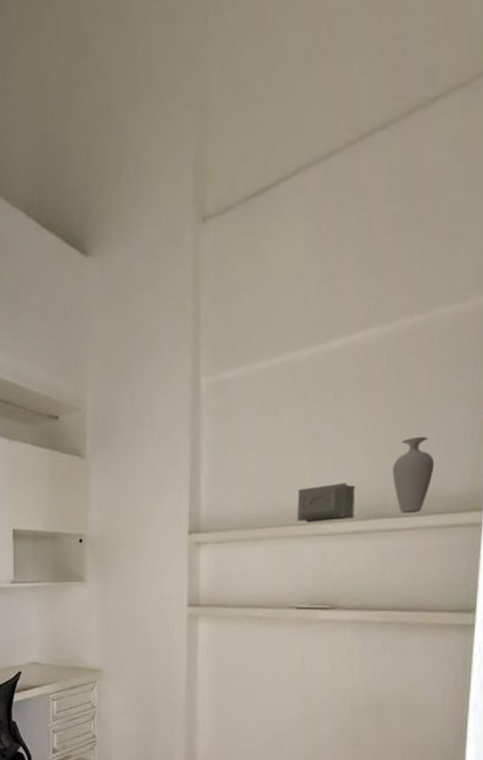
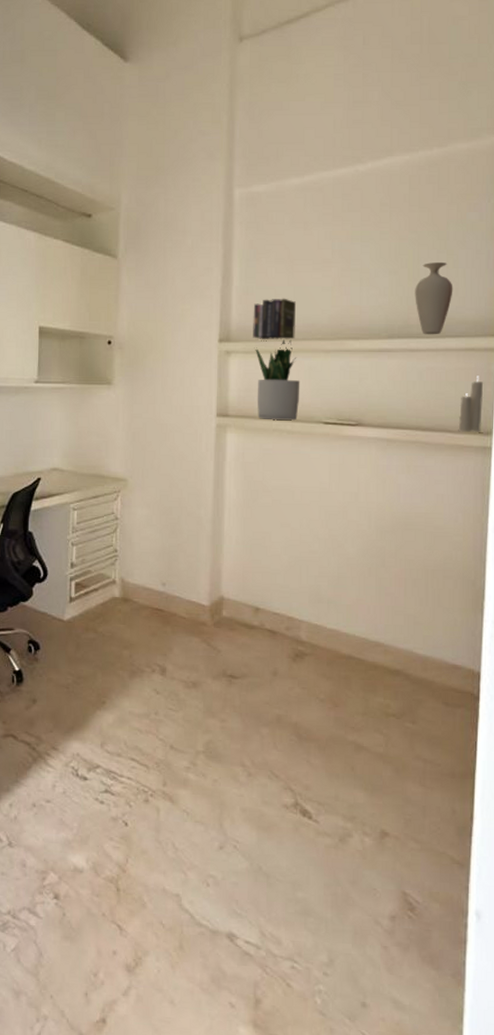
books: none [223,485,267,529] -> present [253,298,297,340]
planter: none [224,527,272,608] -> present [254,339,300,421]
decorative box: present [297,482,355,524] -> none [325,301,380,339]
candle: none [438,552,467,611] -> present [458,376,484,433]

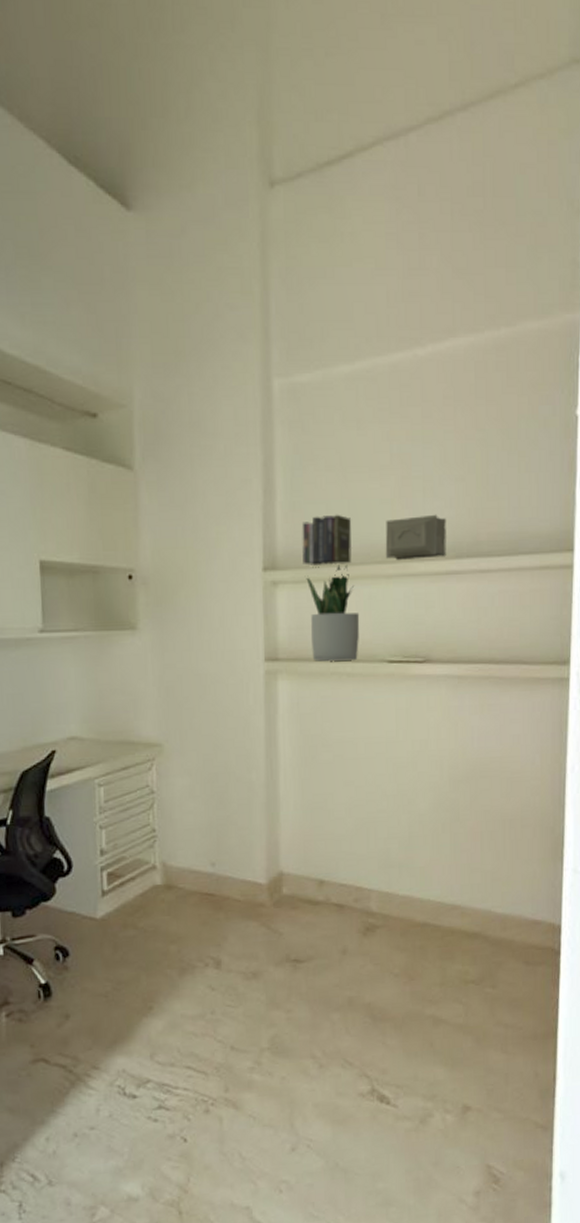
decorative box: none [325,301,380,339] -> present [385,514,447,561]
vase: present [415,262,453,335] -> none [484,466,526,553]
candle: present [458,376,484,433] -> none [533,597,560,663]

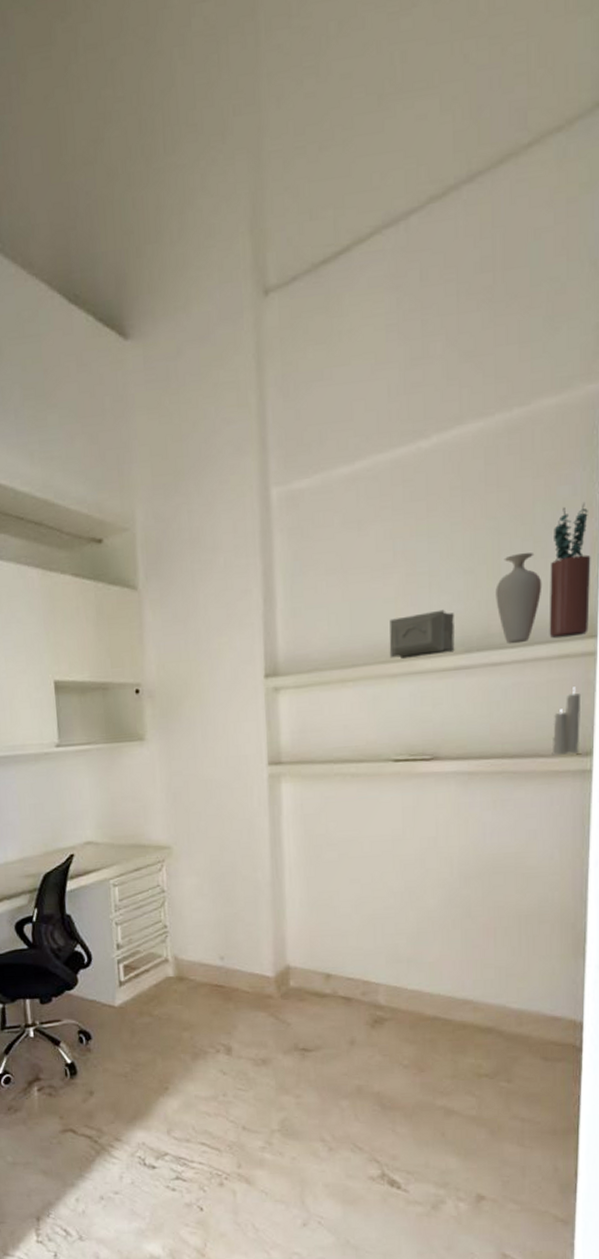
books: present [301,514,352,565] -> none [302,617,354,670]
planter: present [304,564,360,662] -> none [306,666,364,764]
vase: none [484,466,526,553] -> present [495,553,542,645]
vase: none [531,423,569,550] -> present [549,503,591,639]
candle: none [533,597,560,663] -> present [551,687,582,756]

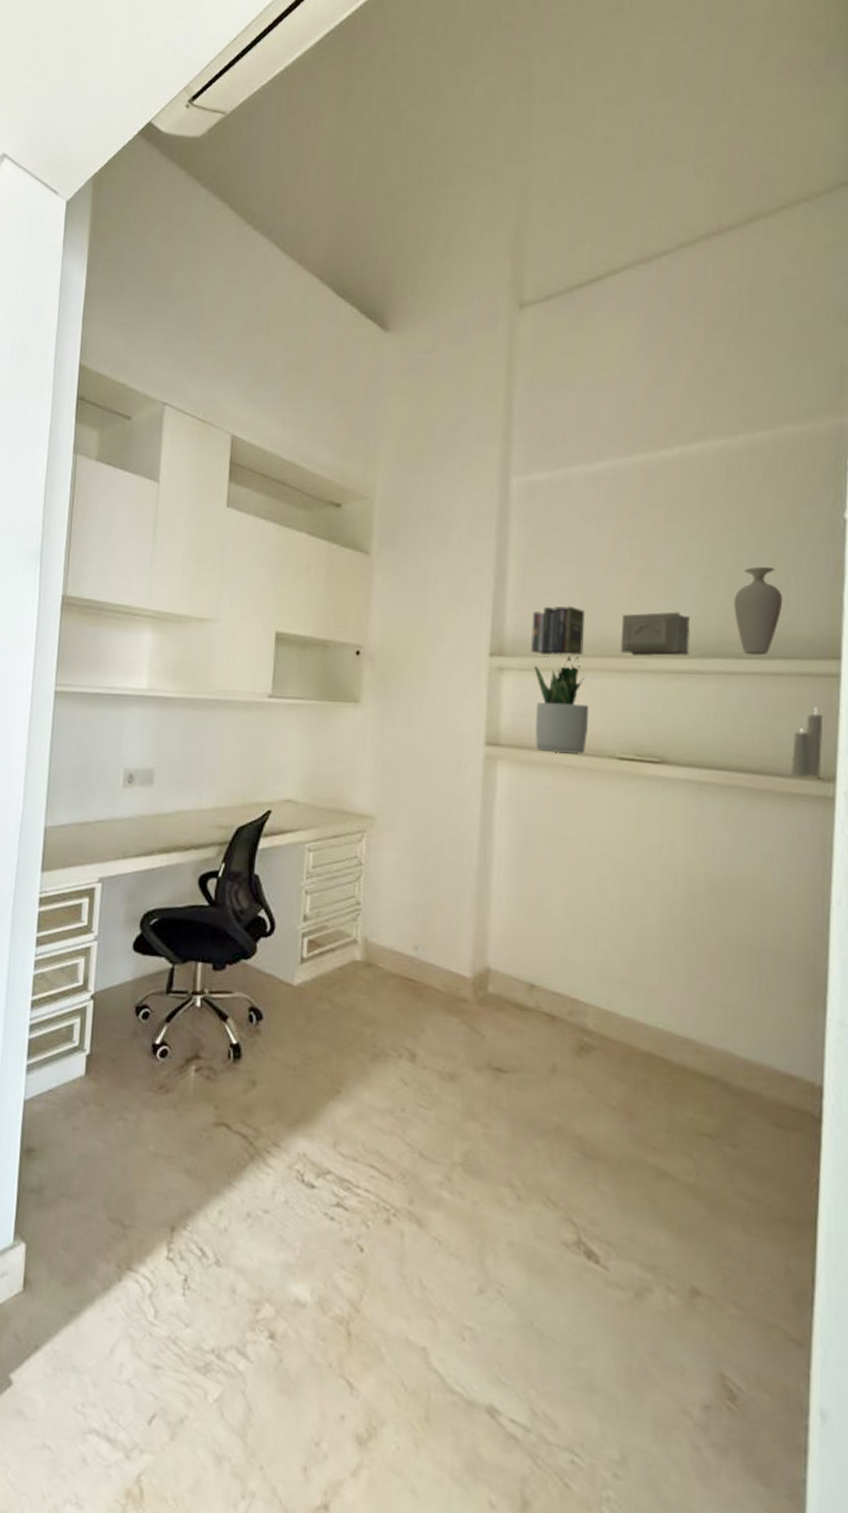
books: none [302,617,354,670] -> present [531,605,586,656]
planter: none [306,666,364,764] -> present [532,655,589,754]
vase: present [549,503,591,639] -> none [789,526,835,656]

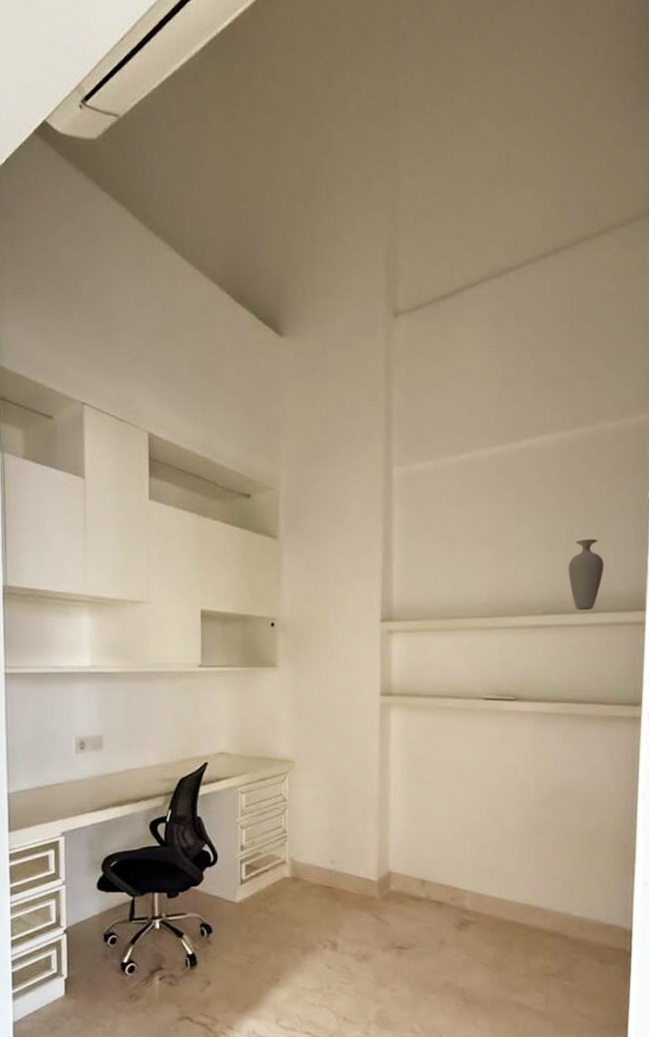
books: present [531,605,586,656] -> none [414,576,456,618]
planter: present [532,655,589,754] -> none [415,618,461,698]
decorative box: present [620,611,690,657] -> none [483,578,535,616]
candle: present [790,707,824,779] -> none [610,649,633,704]

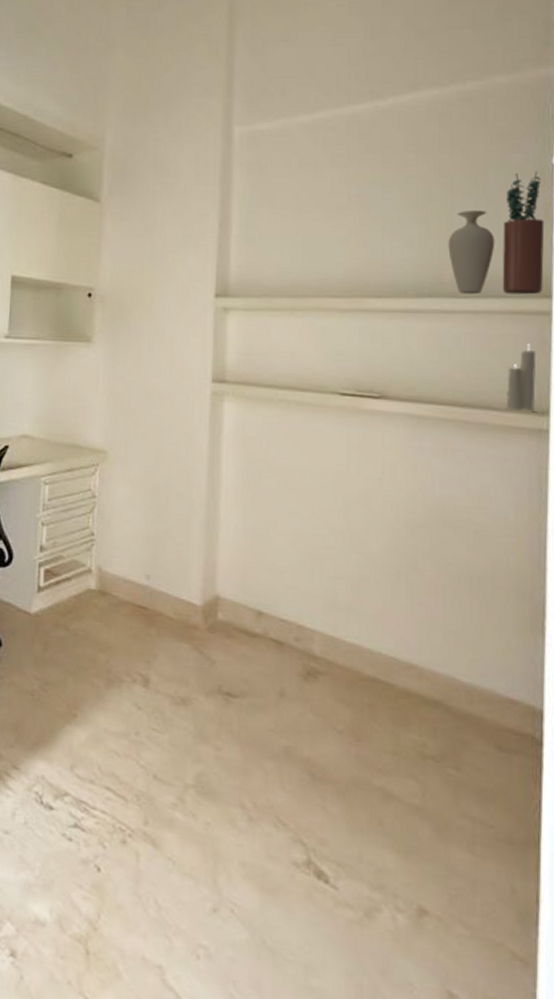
vase: none [609,504,642,609] -> present [502,171,545,295]
candle: none [610,649,633,704] -> present [505,343,537,412]

